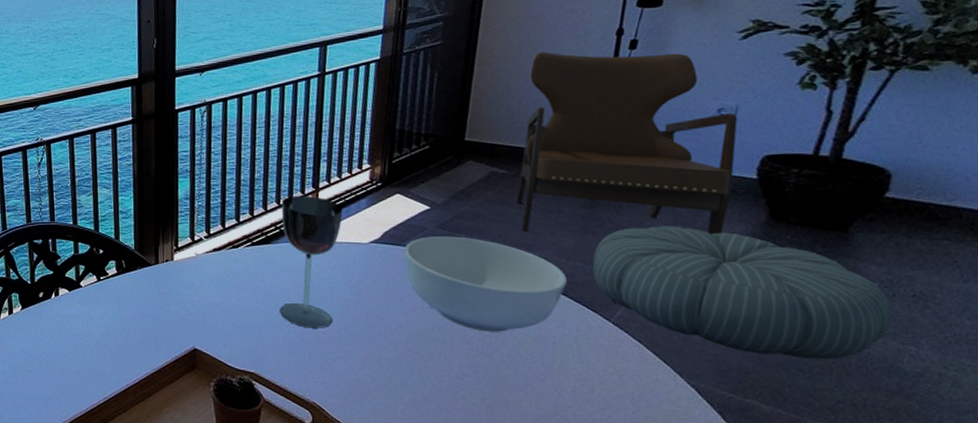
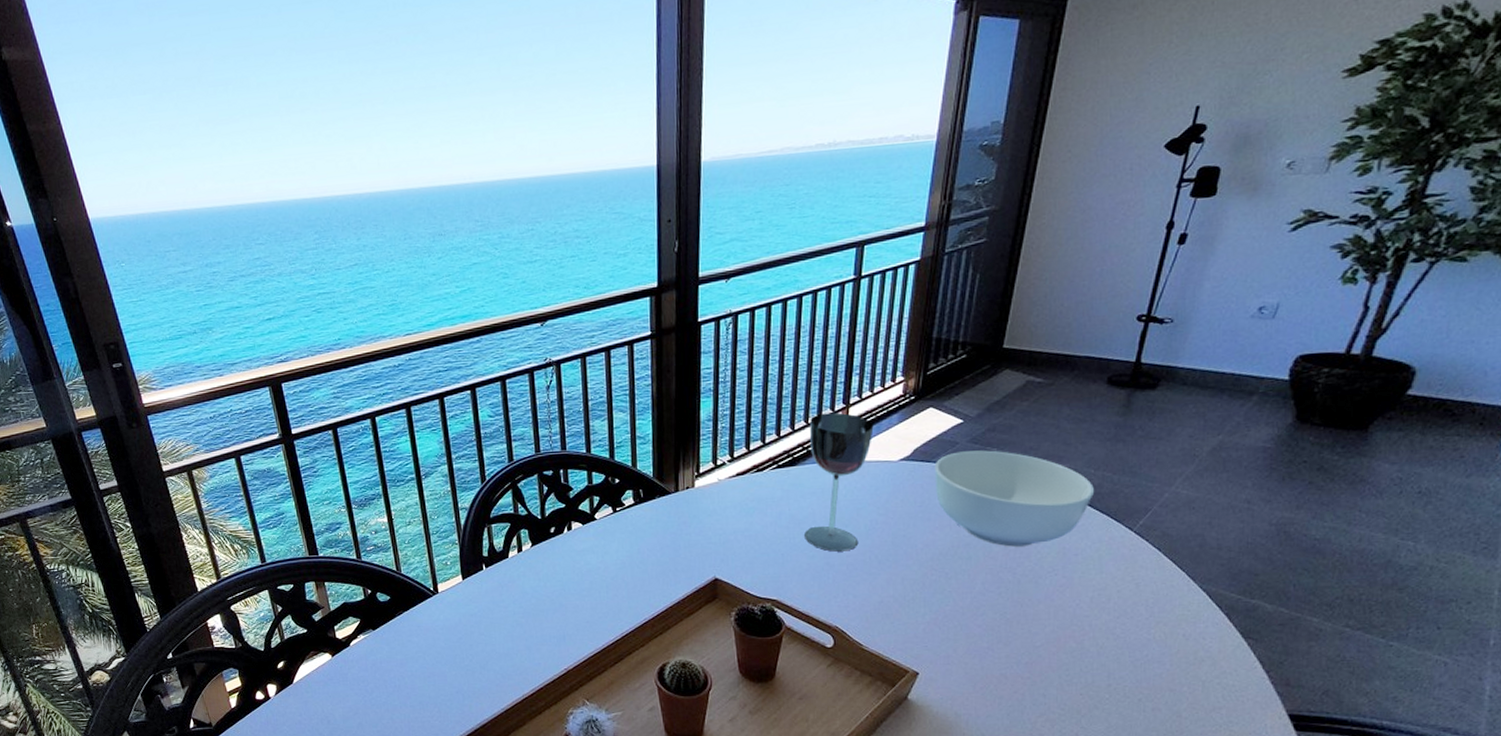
armchair: present [516,52,737,235] -> none [1051,247,1276,443]
pouf: present [592,226,892,360] -> none [1120,431,1397,559]

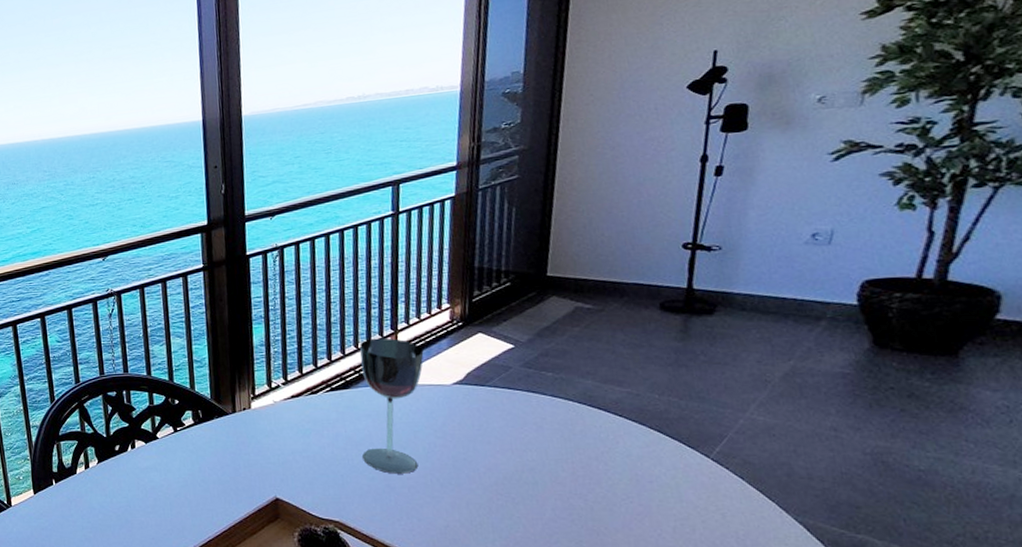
bowl: present [934,450,1095,547] -> none [489,374,663,472]

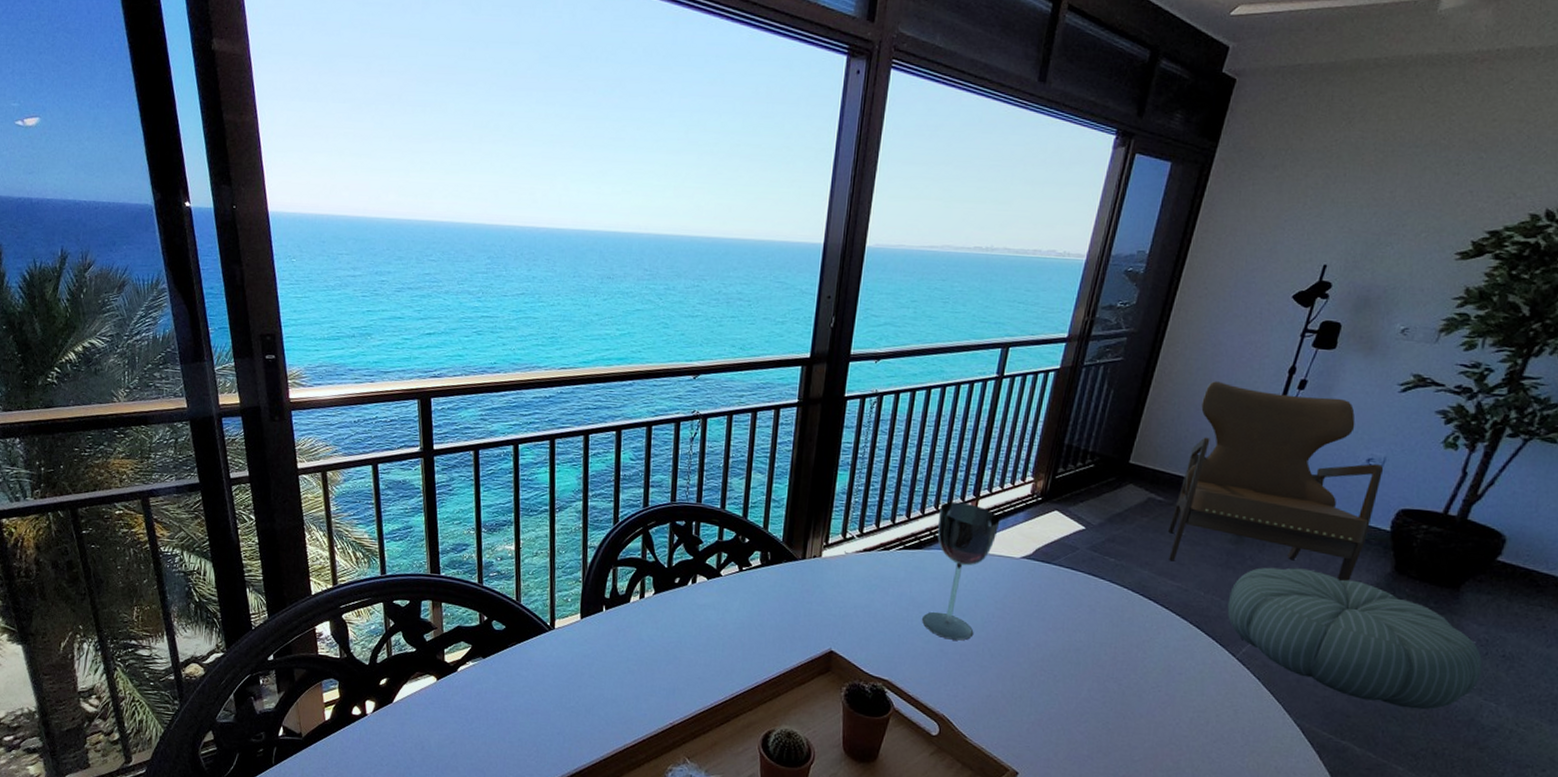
armchair: none [604,178,834,367] -> present [1168,381,1383,582]
pouf: none [687,356,1011,491] -> present [1227,567,1483,710]

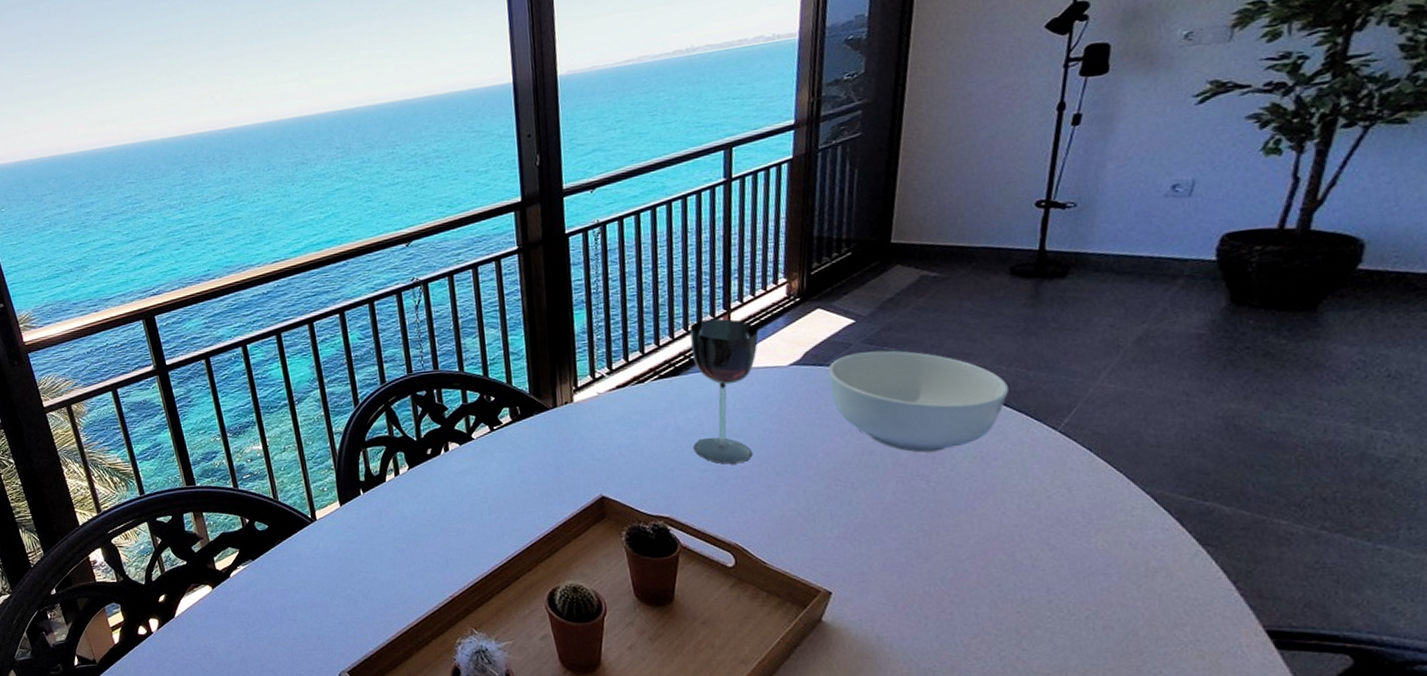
bowl: none [1052,557,1204,659] -> present [828,350,1010,453]
armchair: present [1168,381,1383,582] -> none [950,125,1194,339]
pouf: present [1227,567,1483,710] -> none [1036,320,1365,454]

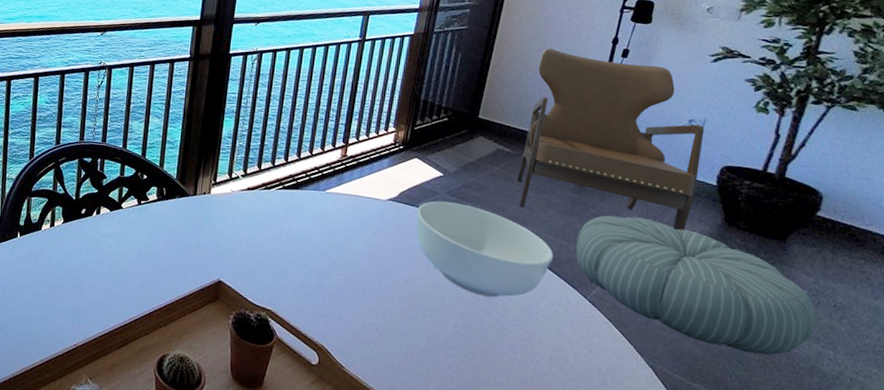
wineglass: present [690,318,759,464] -> none [301,147,367,275]
armchair: none [950,125,1194,339] -> present [517,48,704,231]
pouf: none [1036,320,1365,454] -> present [575,215,817,356]

